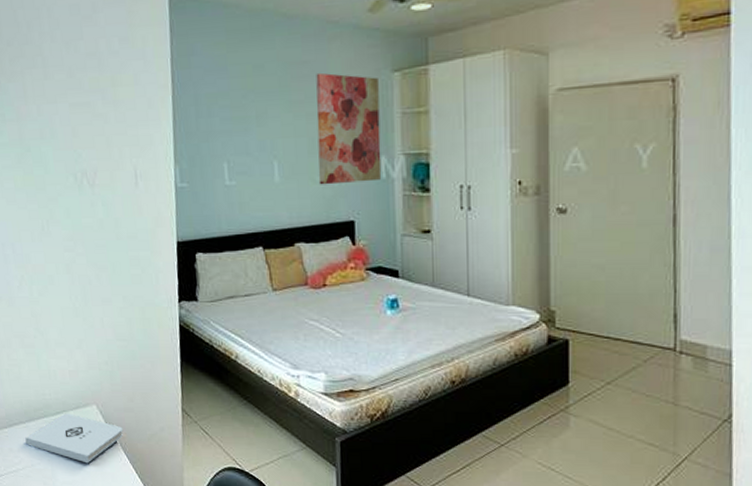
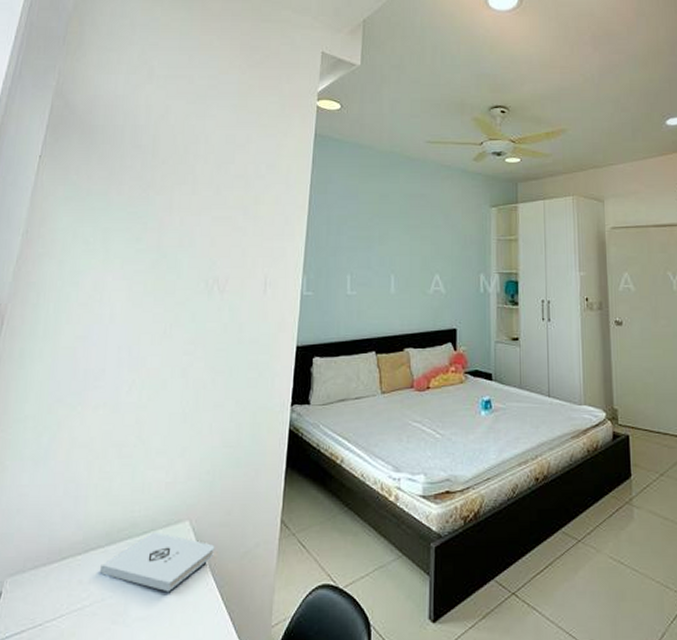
wall art: present [316,72,382,185] -> none [428,204,480,297]

